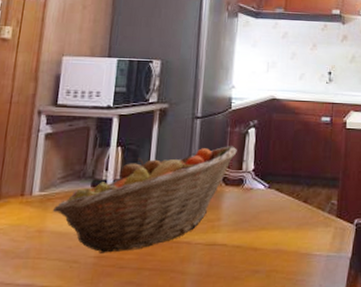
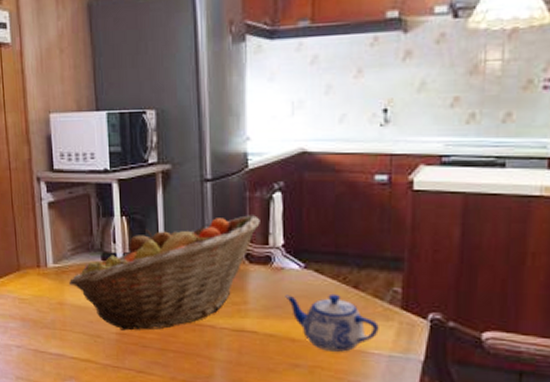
teapot: none [252,208,321,256] -> present [285,293,379,352]

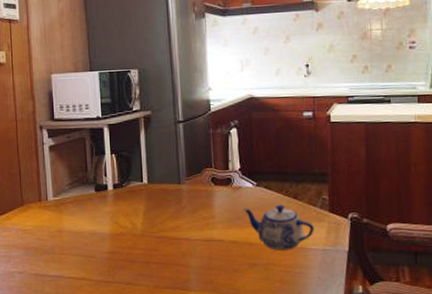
fruit basket: present [69,215,260,331] -> none [67,147,222,249]

